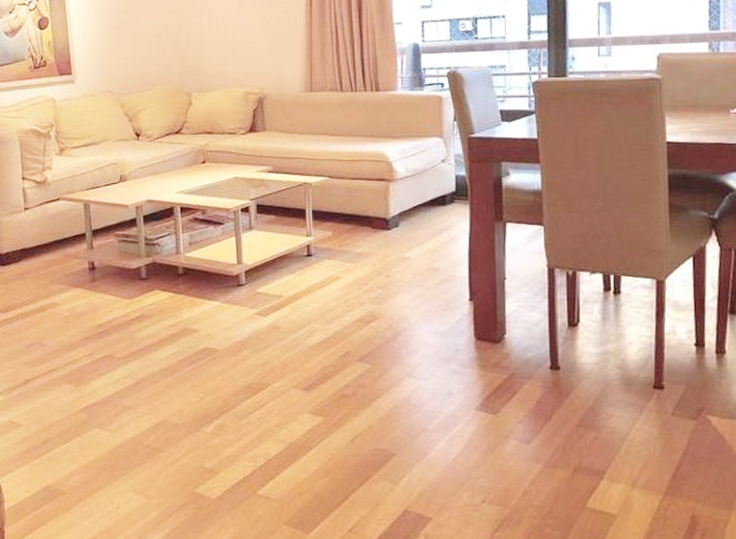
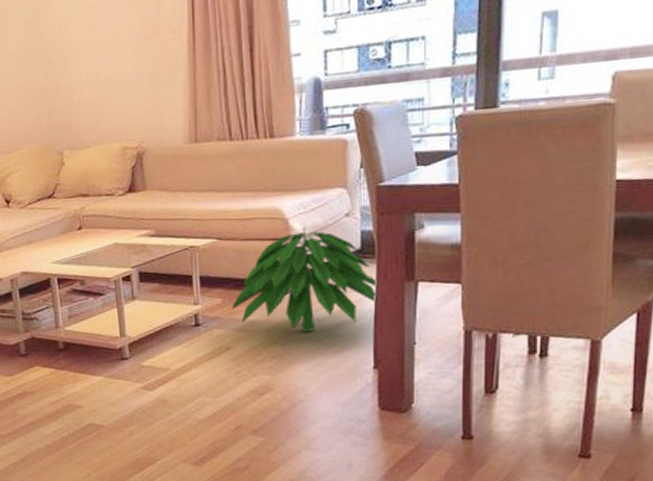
indoor plant: none [341,170,472,266] -> present [231,227,378,333]

